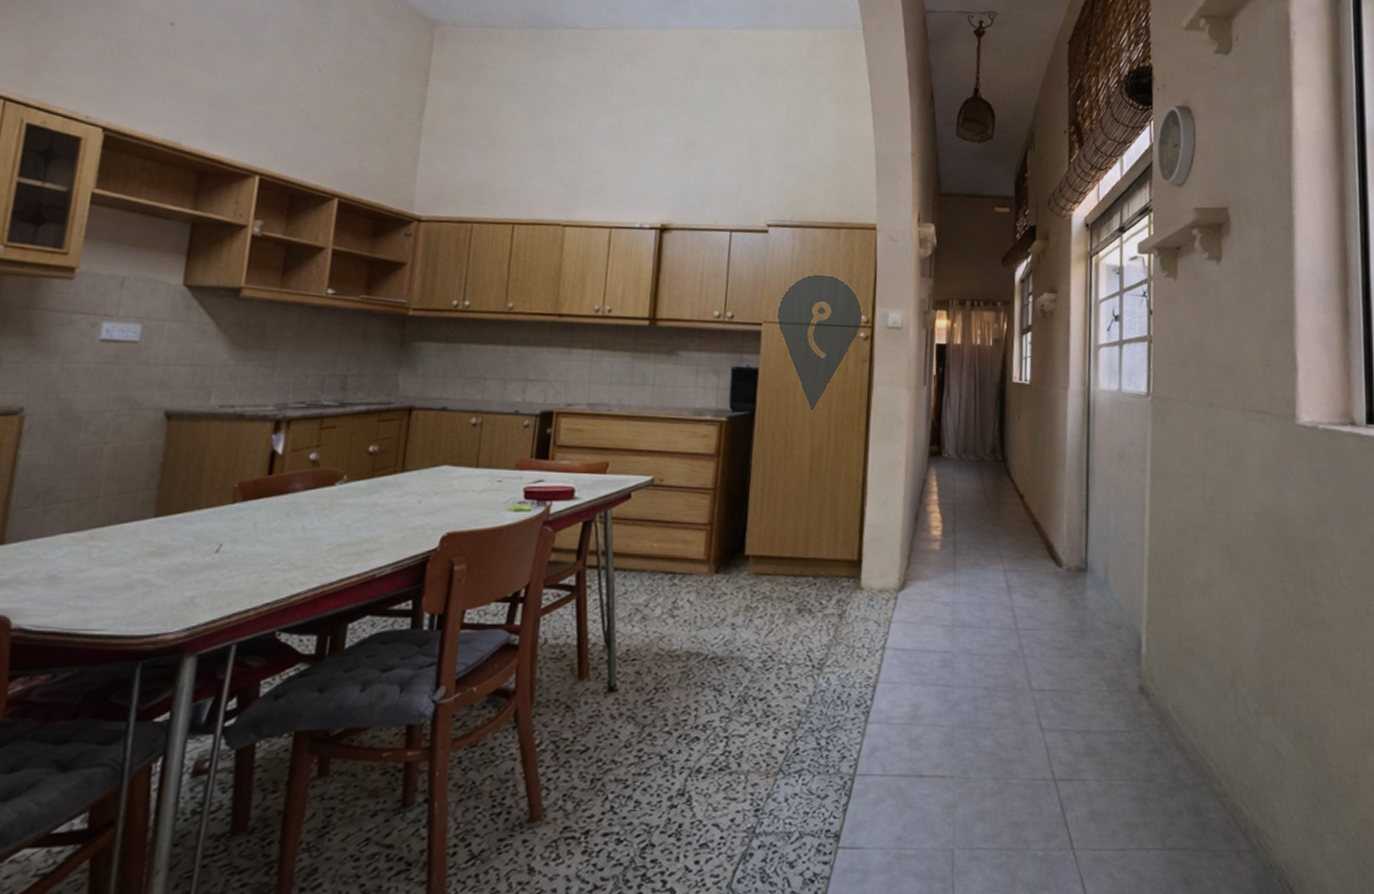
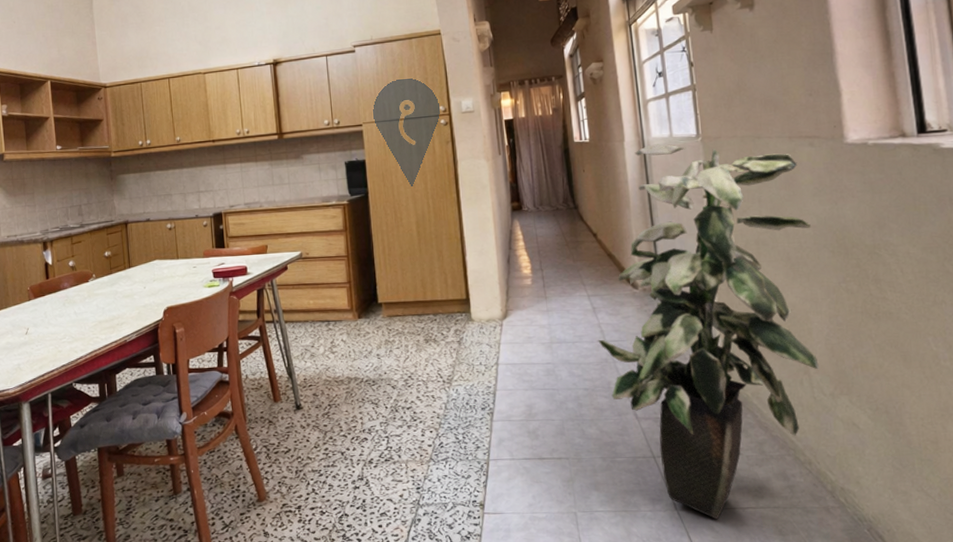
indoor plant: none [1008,397,1254,864] -> present [598,143,819,520]

